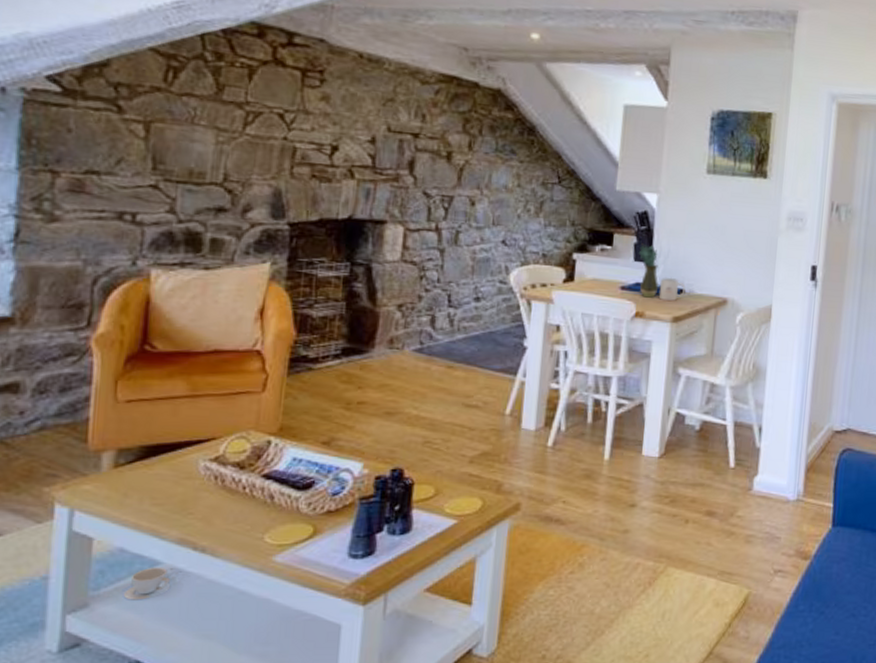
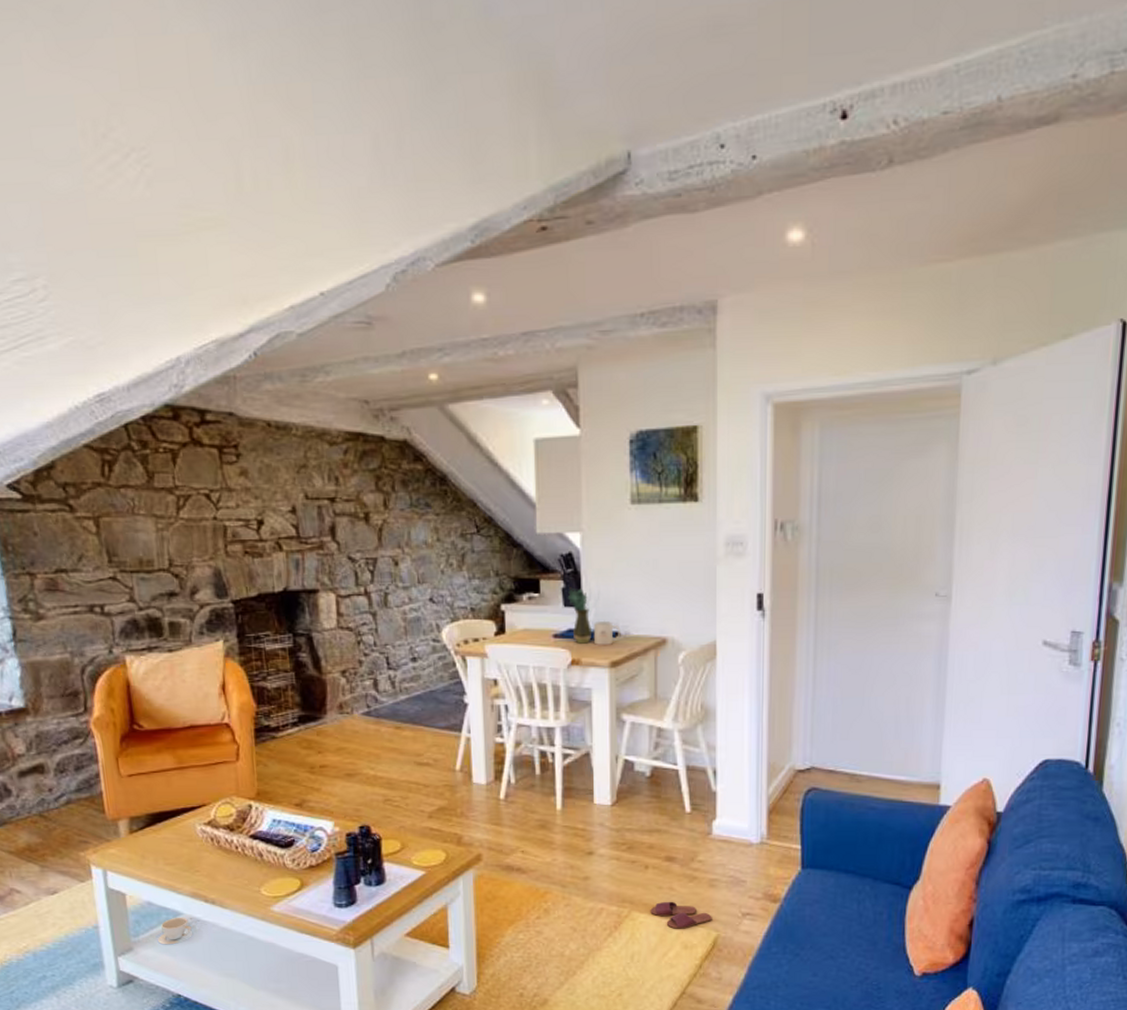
slippers: none [686,557,746,586] -> present [650,901,712,929]

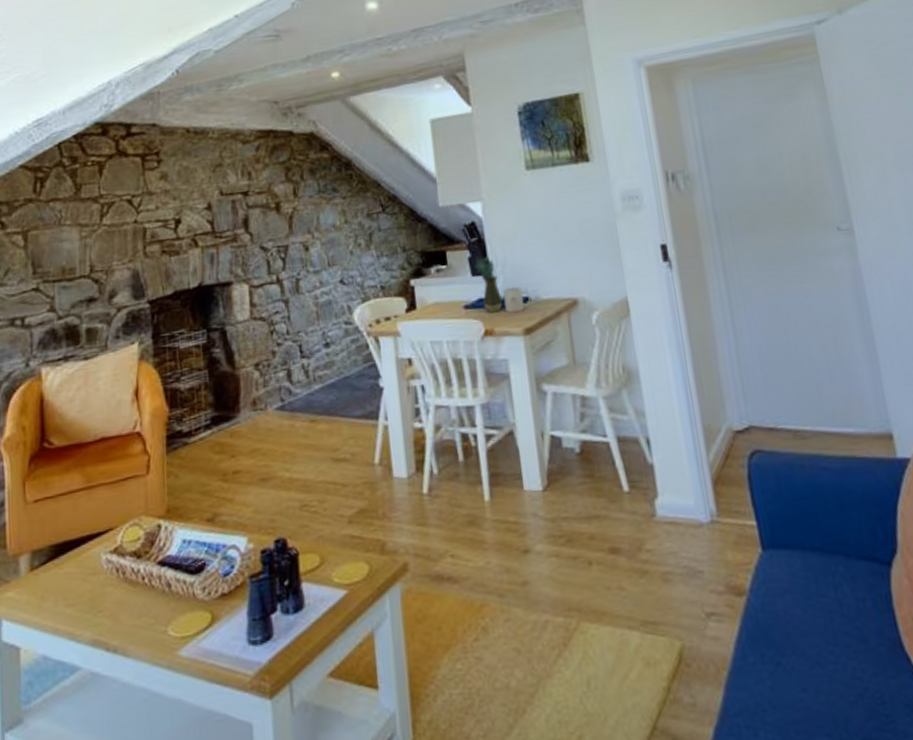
teacup: present [157,917,193,945] -> none [50,672,91,712]
slippers: present [650,901,712,929] -> none [601,604,673,641]

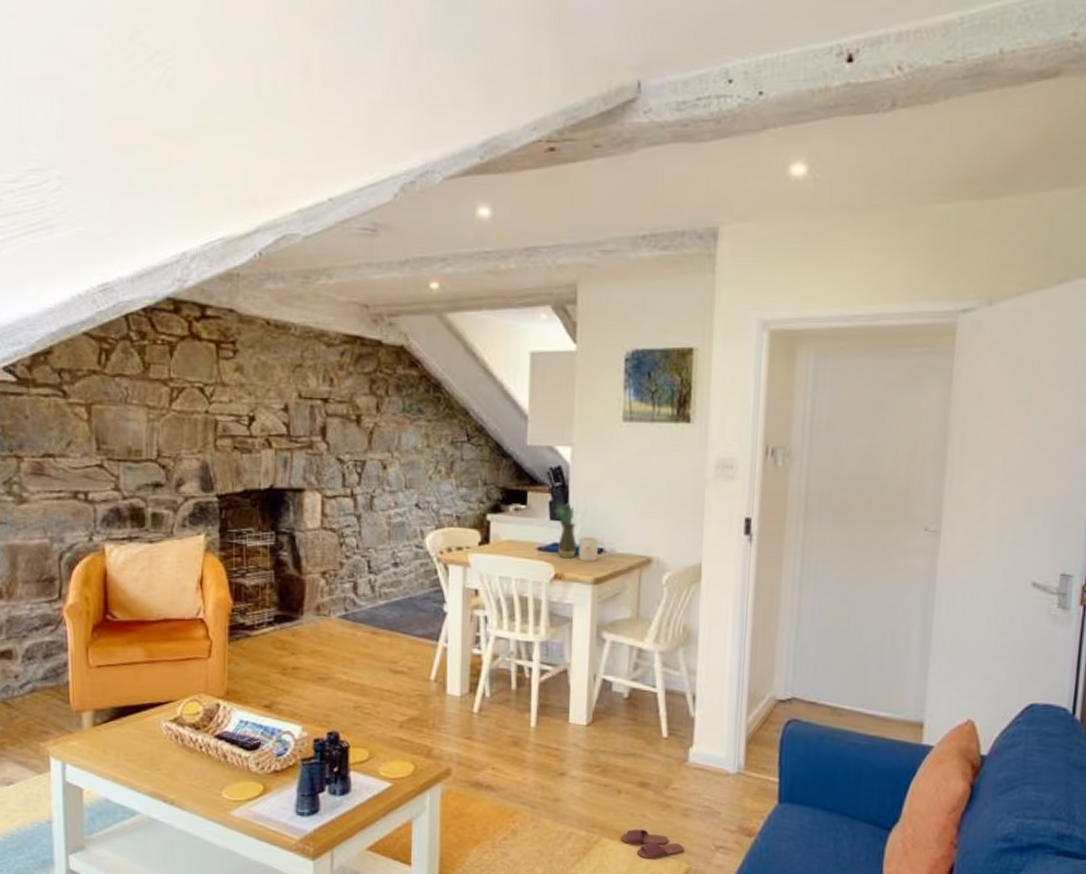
slippers: none [601,604,673,641] -> present [620,829,684,859]

